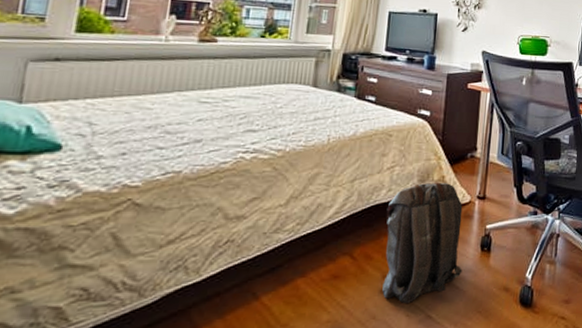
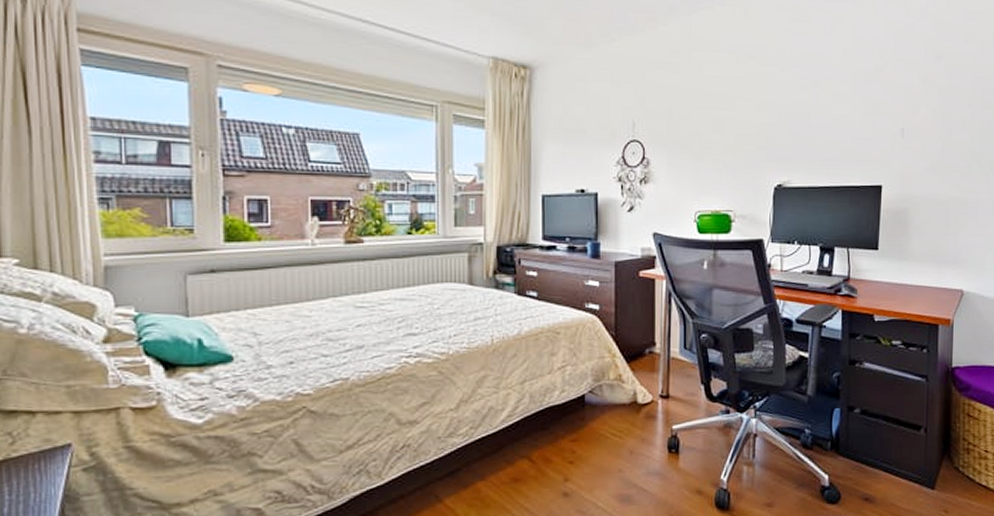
backpack: present [382,182,463,304] -> none [562,381,649,507]

